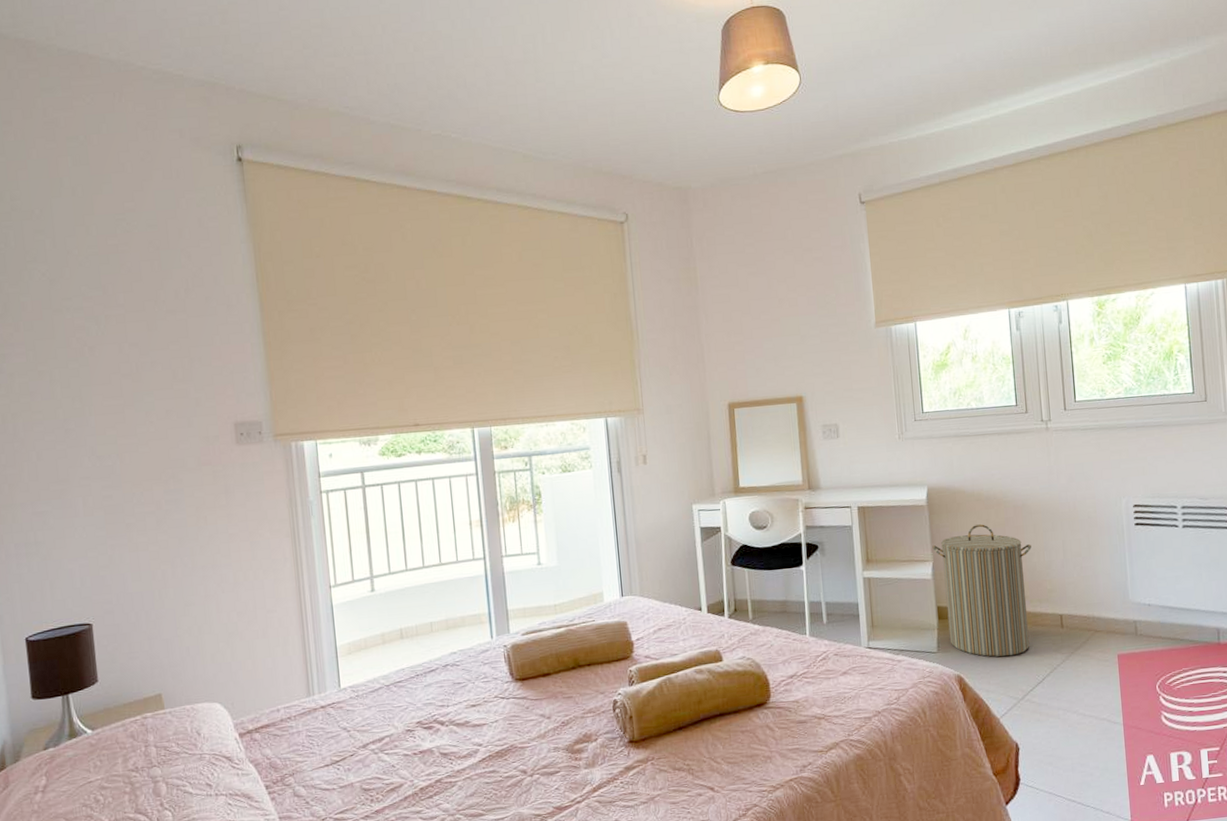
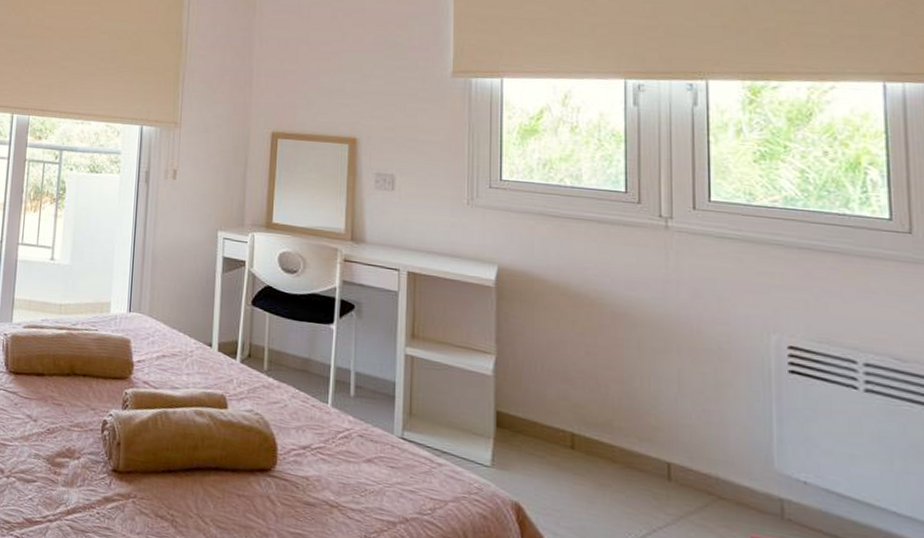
laundry hamper: present [932,524,1031,657] -> none [497,324,633,499]

